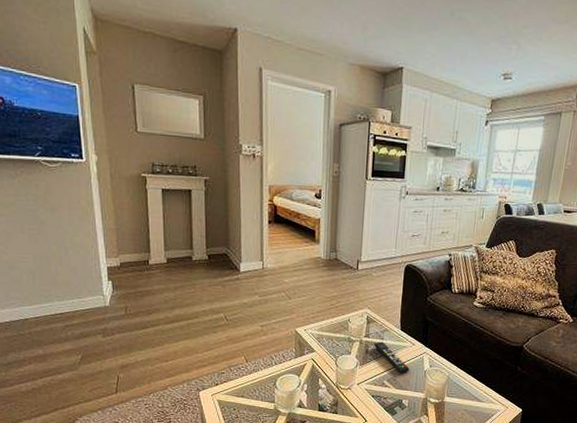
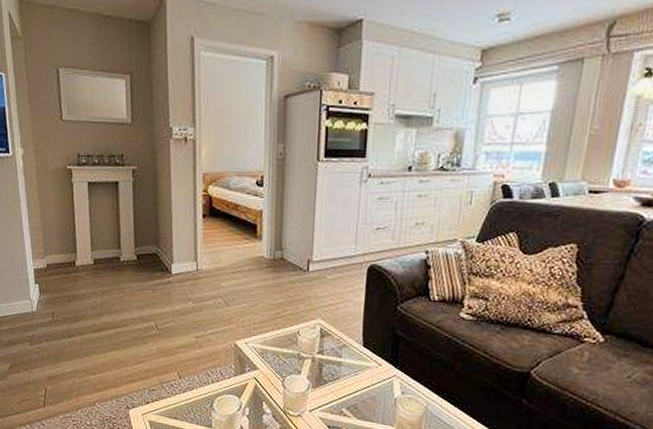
remote control: present [374,341,410,373] -> none [330,360,375,400]

